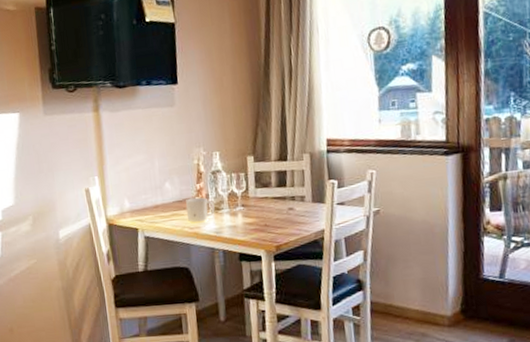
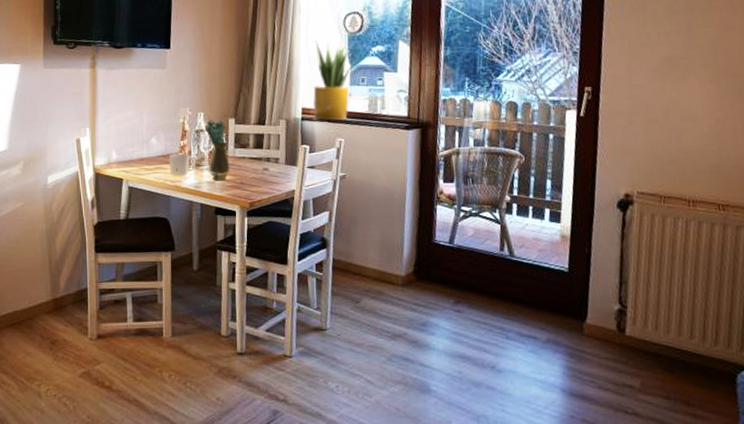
vase: none [222,157,252,225] -> present [206,118,230,181]
planter: none [336,60,381,152] -> present [313,40,353,121]

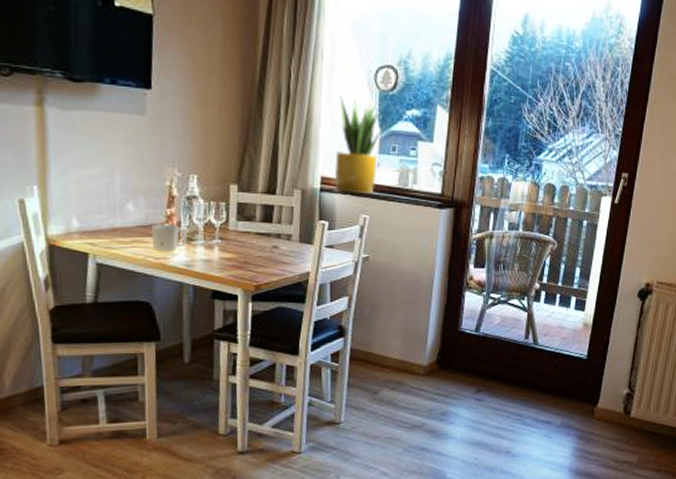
vase: present [206,118,230,181] -> none [200,182,231,259]

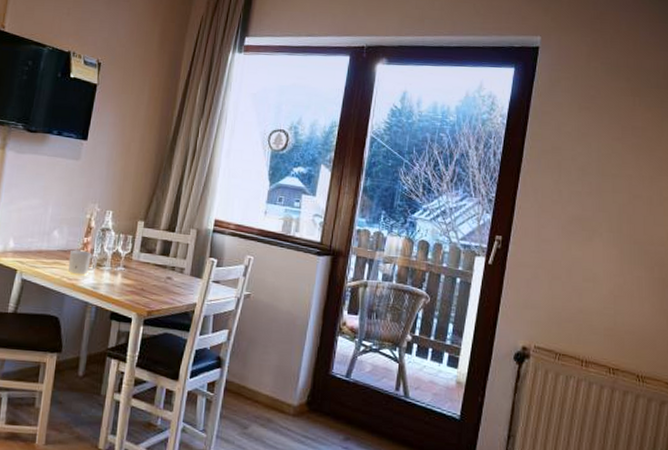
planter: present [334,96,383,195] -> none [225,153,272,238]

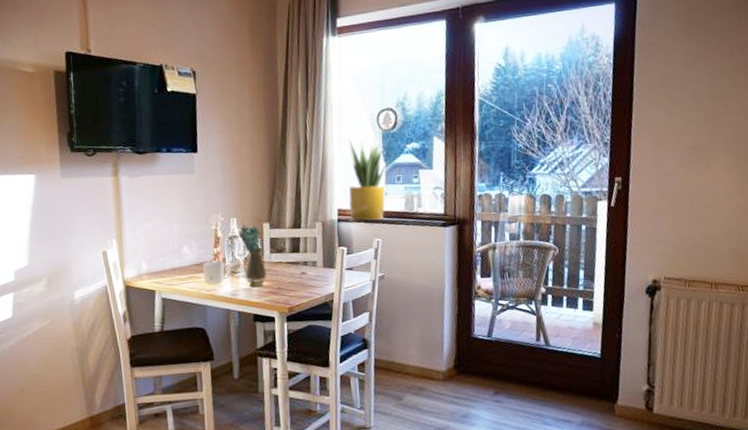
vase: none [110,217,134,285] -> present [239,223,267,288]
planter: none [225,153,272,238] -> present [348,138,388,221]

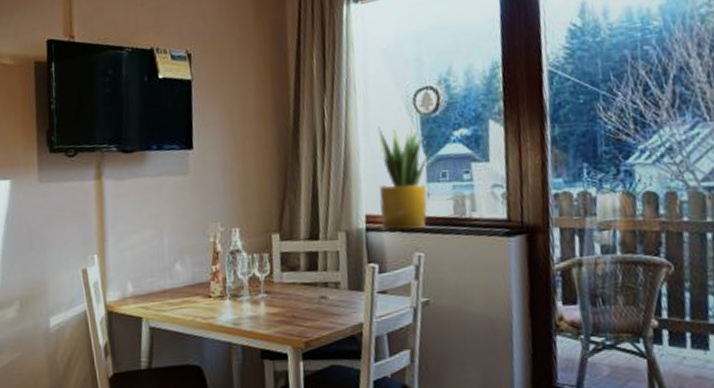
mug: present [202,261,231,286] -> none [198,281,233,313]
vase: present [239,223,267,288] -> none [243,234,277,315]

